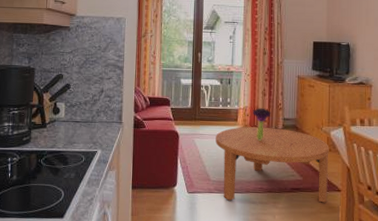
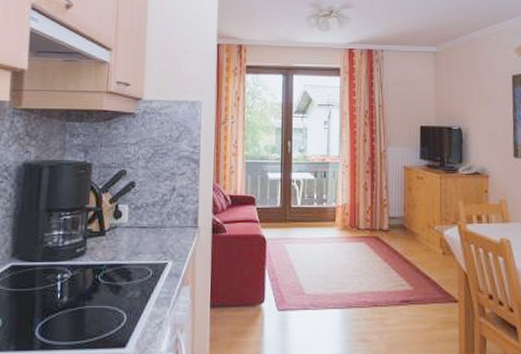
coffee table: present [215,127,329,203] -> none [310,228,443,318]
bouquet: present [253,107,271,142] -> none [353,204,374,245]

